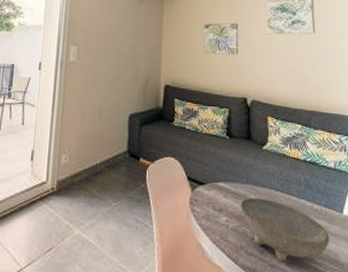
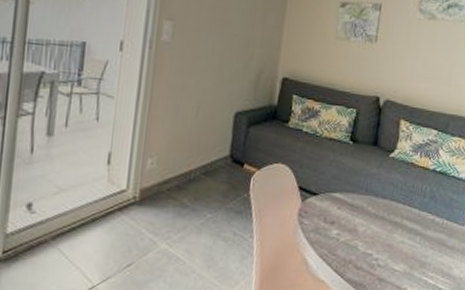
bowl: present [241,198,330,263] -> none [355,210,447,276]

